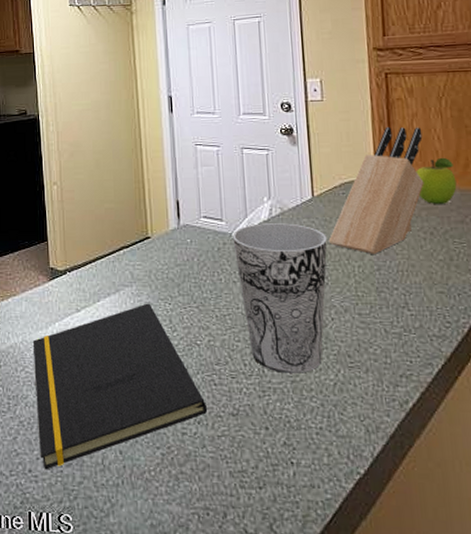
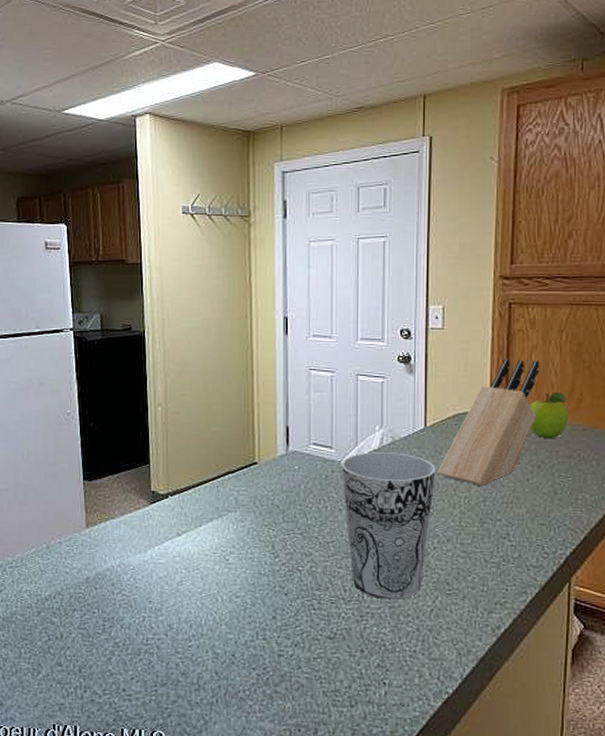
notepad: present [32,303,208,470] -> none [130,529,306,689]

